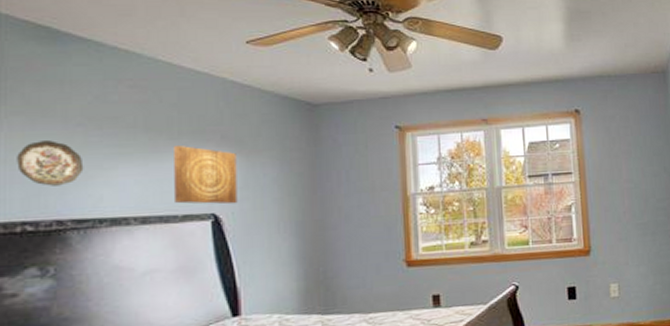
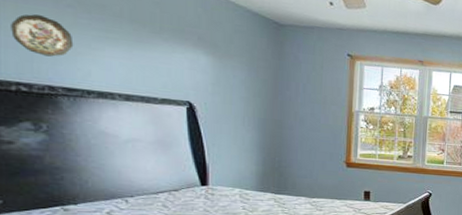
wall art: present [174,144,238,205] -> none [155,38,211,96]

